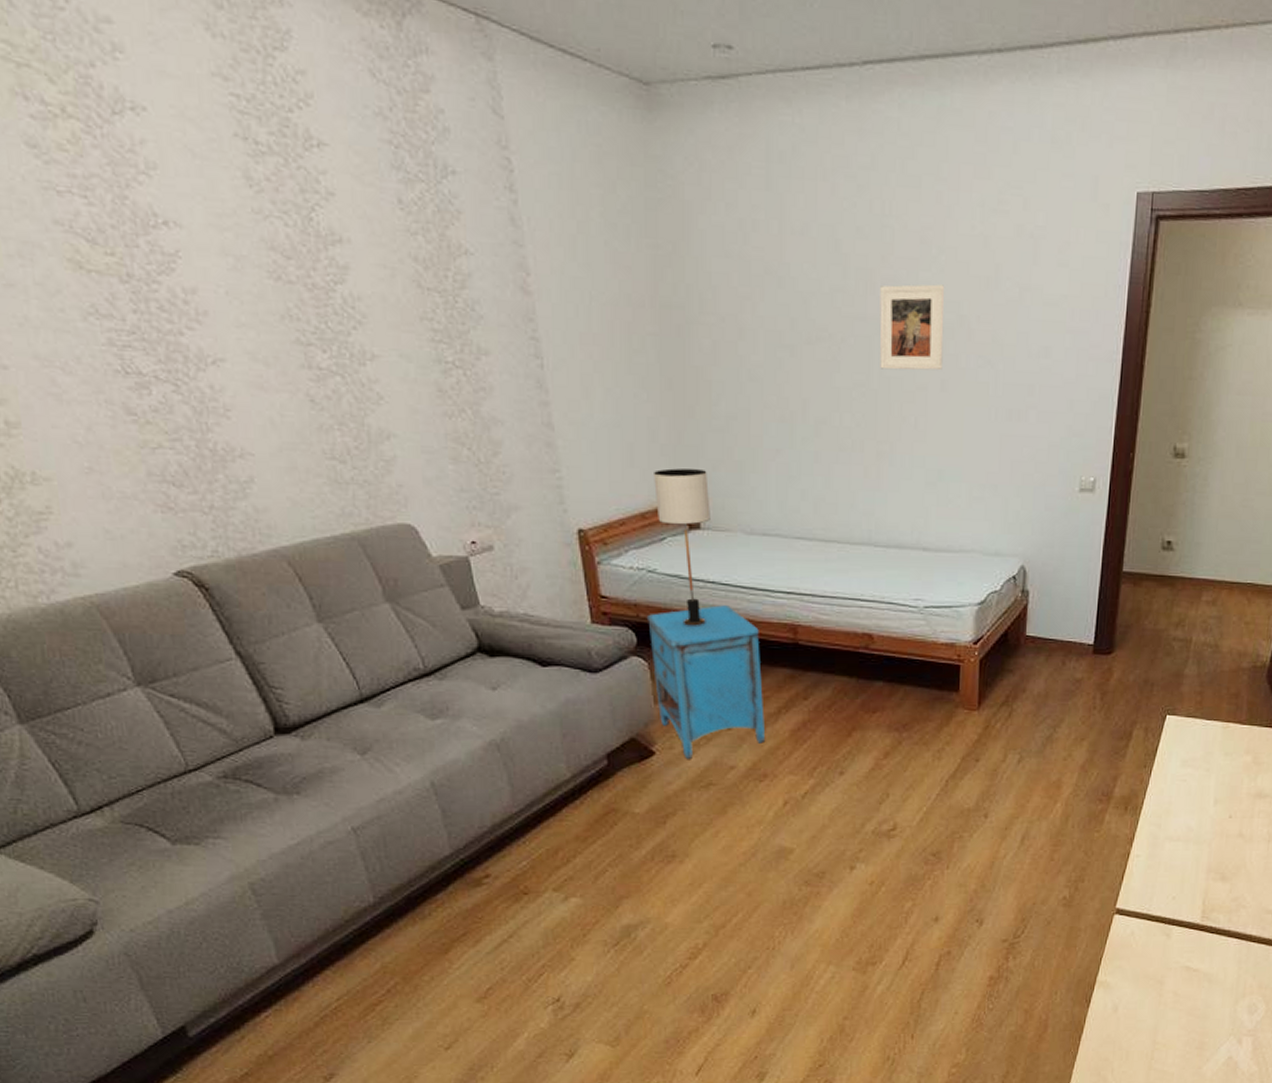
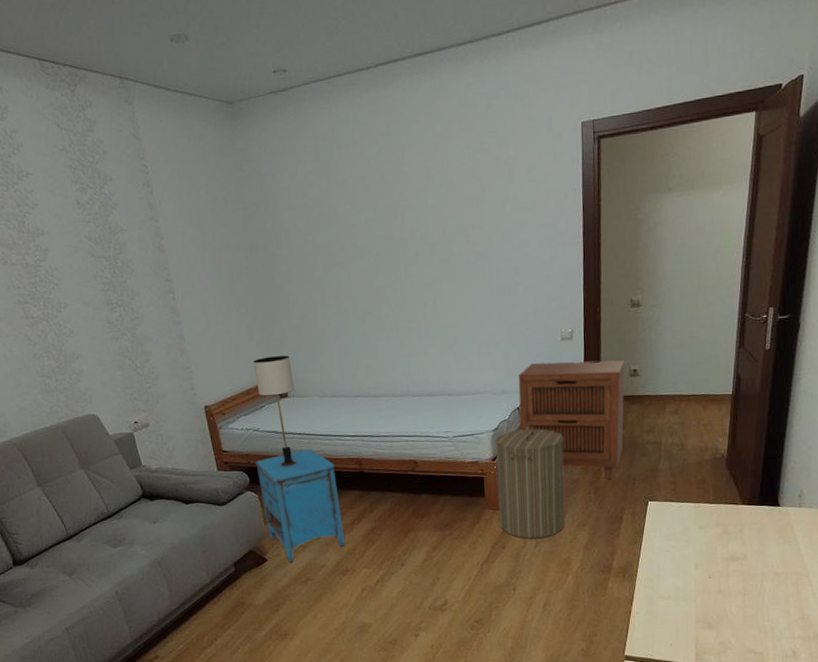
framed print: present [879,284,945,371] -> none [401,206,450,271]
laundry hamper: none [975,598,1069,752] -> present [495,422,565,539]
cabinet: none [1014,519,1158,682] -> present [518,360,625,479]

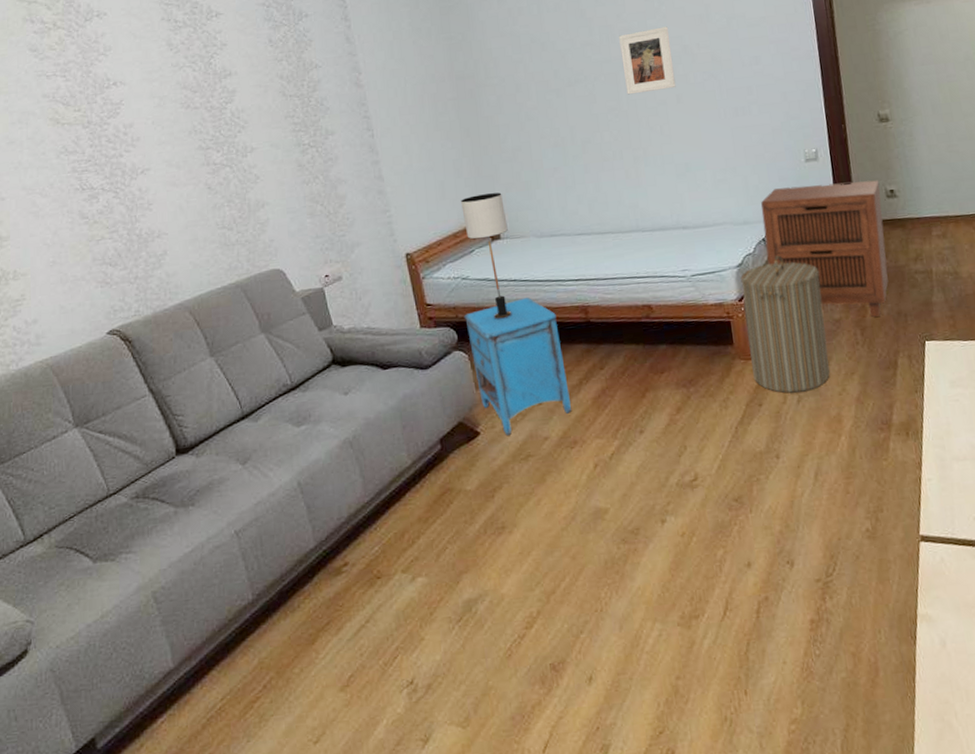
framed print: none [401,206,450,271] -> present [619,26,676,95]

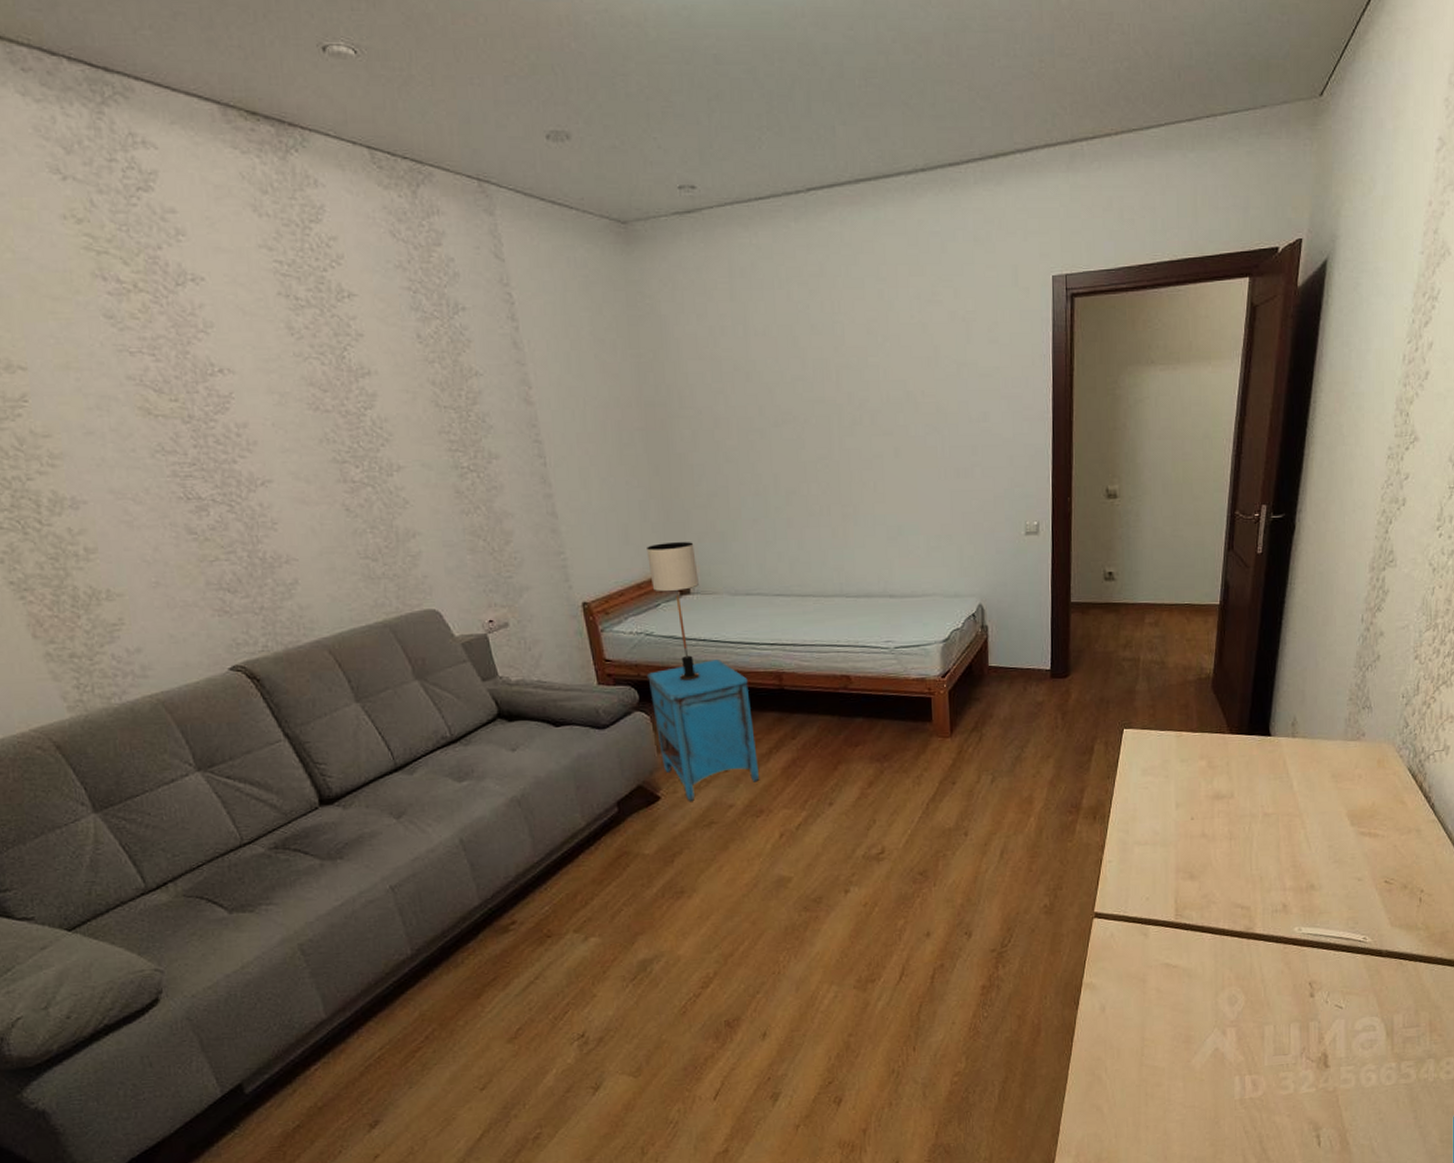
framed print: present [619,26,676,95] -> none [835,367,895,443]
laundry hamper: present [740,255,830,393] -> none [946,632,1027,773]
cabinet: present [760,180,889,317] -> none [974,560,1099,702]

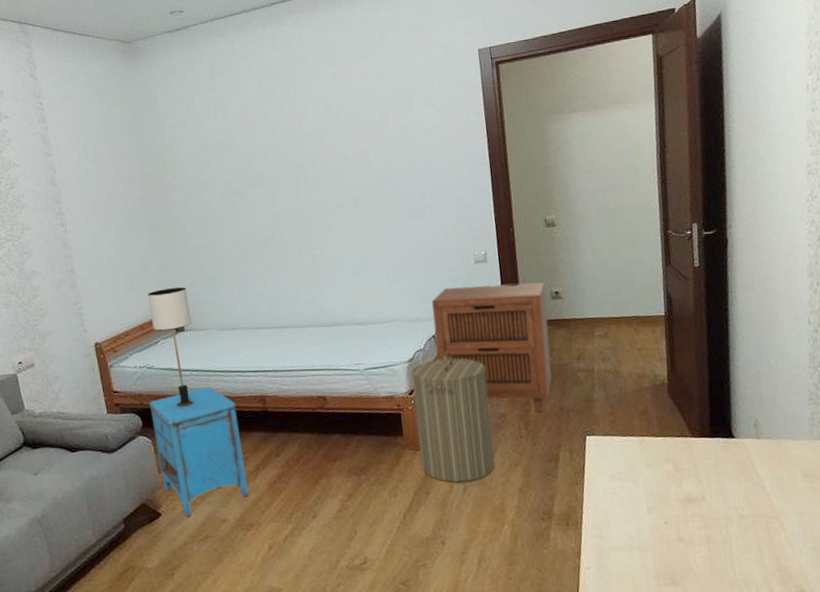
laundry hamper: none [946,632,1027,773] -> present [411,351,495,483]
cabinet: none [974,560,1099,702] -> present [431,282,552,412]

